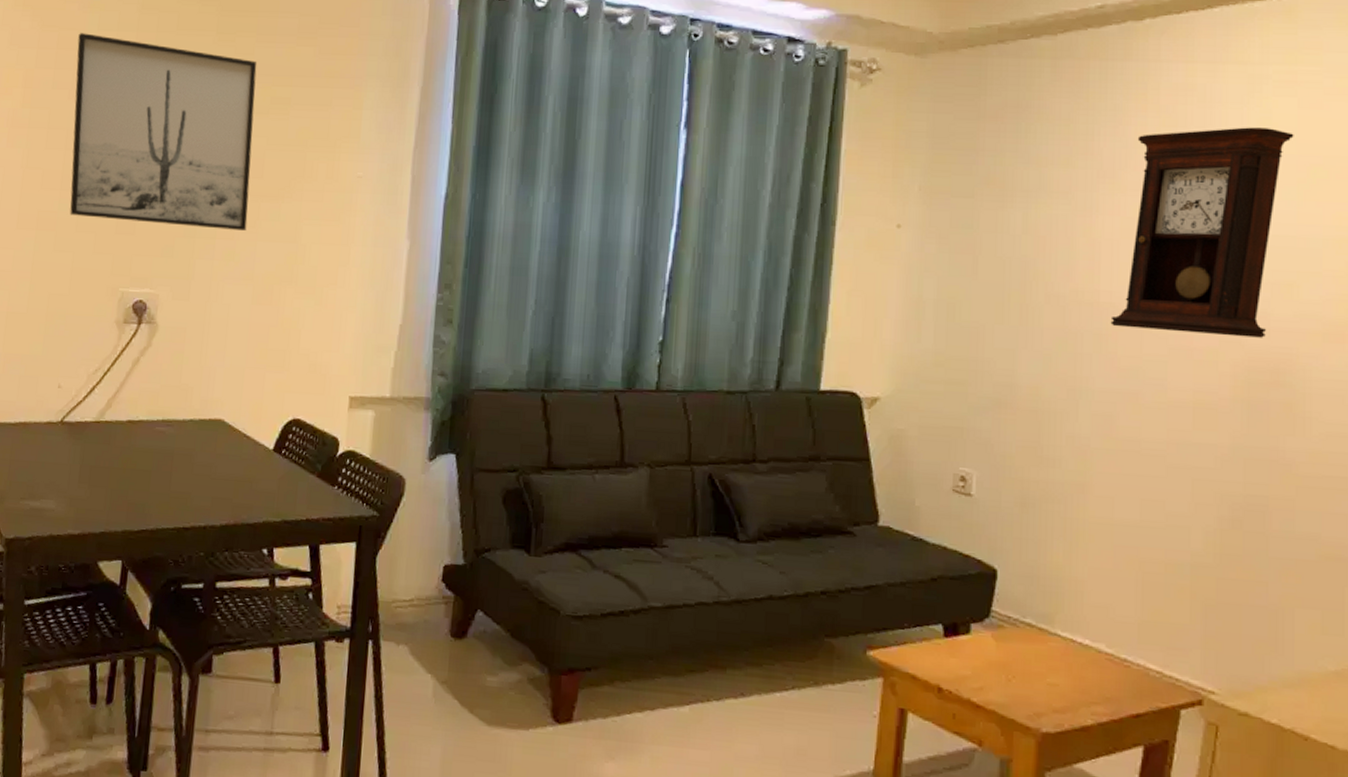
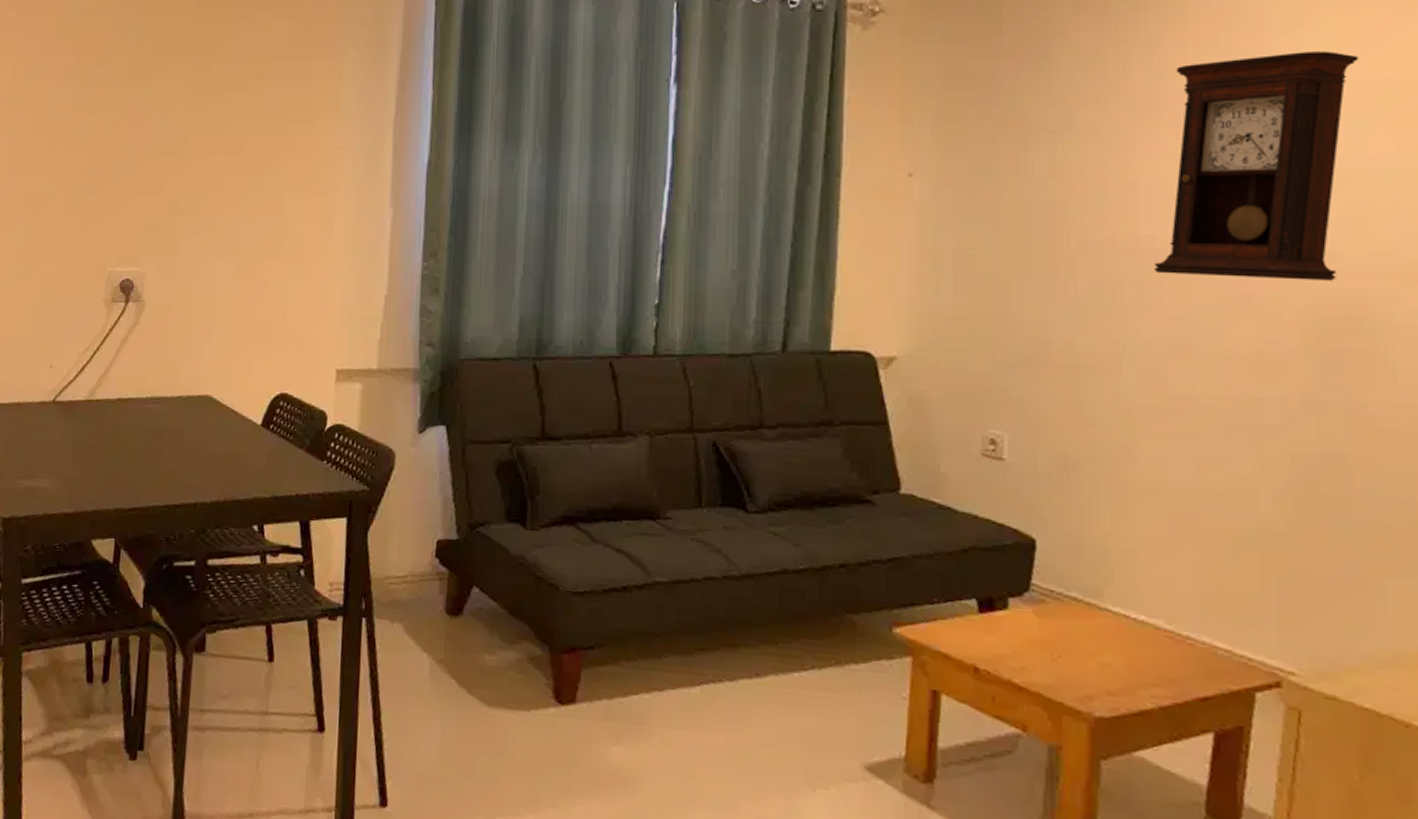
wall art: present [70,33,257,231] -> none [58,19,236,206]

